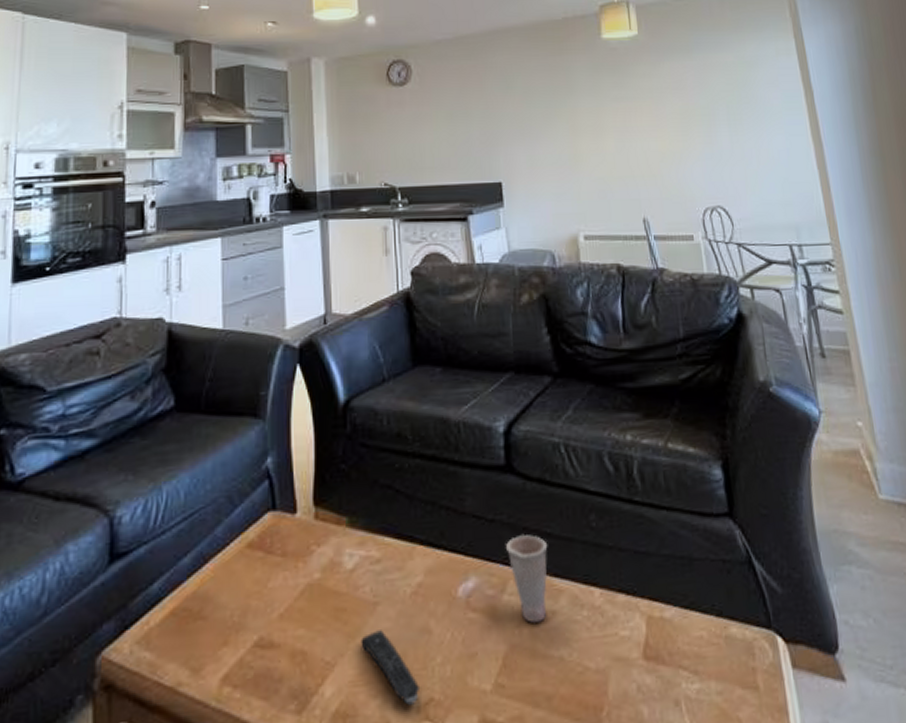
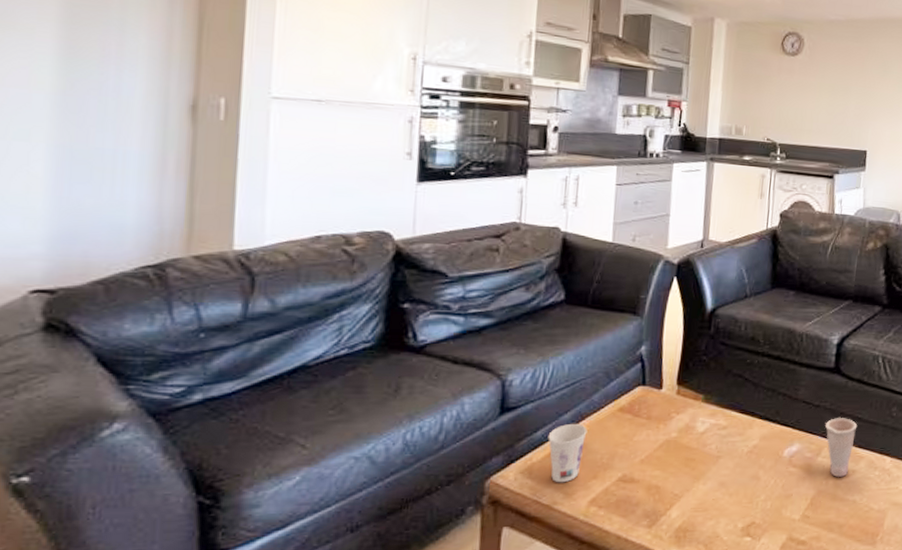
cup: none [166,568,212,655] -> present [548,423,588,483]
remote control: present [361,630,421,705] -> none [703,475,746,526]

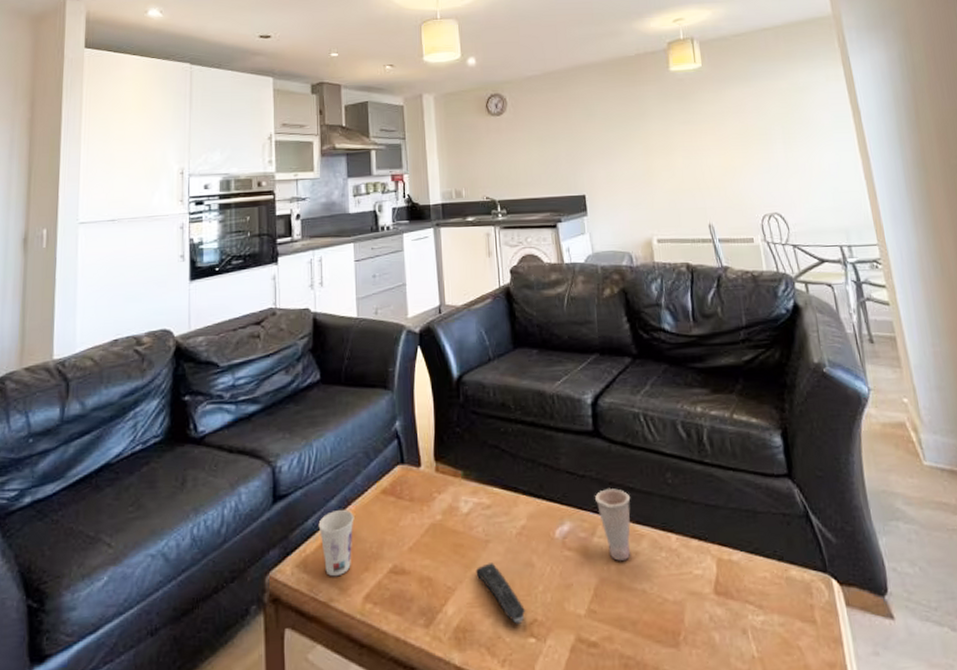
remote control: none [703,475,746,526] -> present [476,563,526,624]

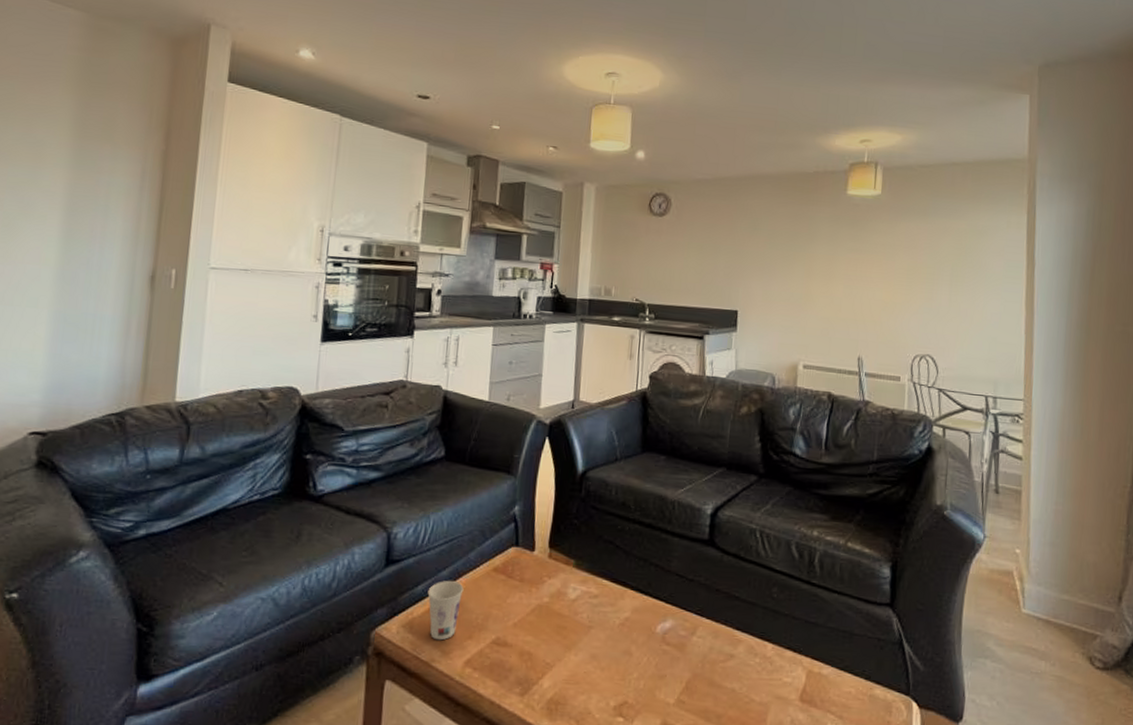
remote control: present [476,563,526,624] -> none [575,647,619,704]
cup: present [595,487,631,561] -> none [700,594,735,661]

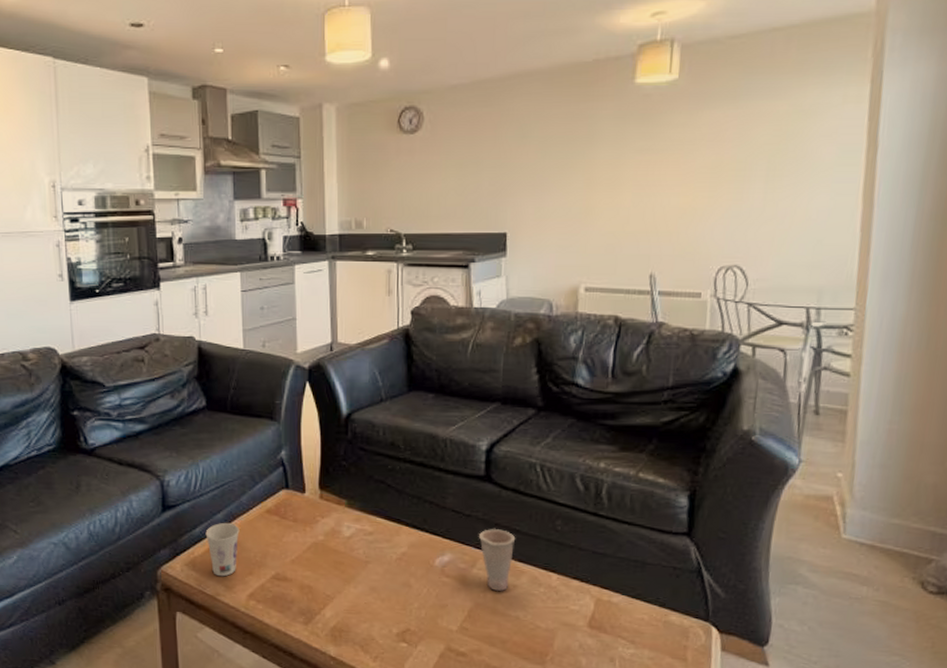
cup: none [700,594,735,661] -> present [479,528,516,591]

